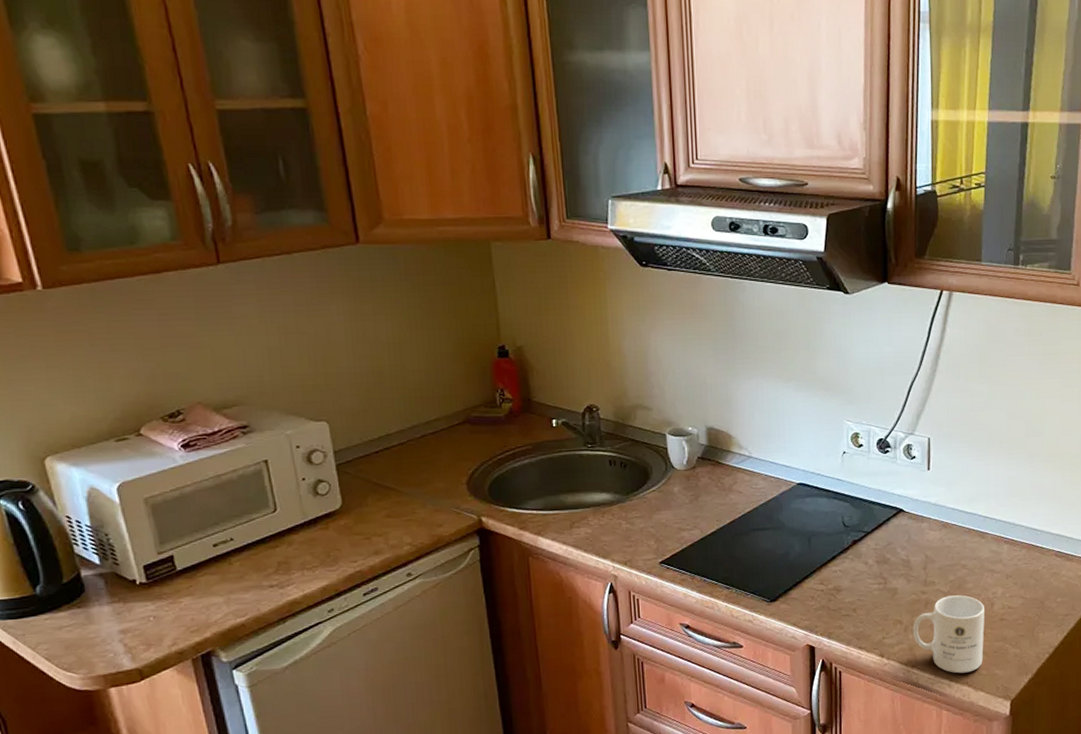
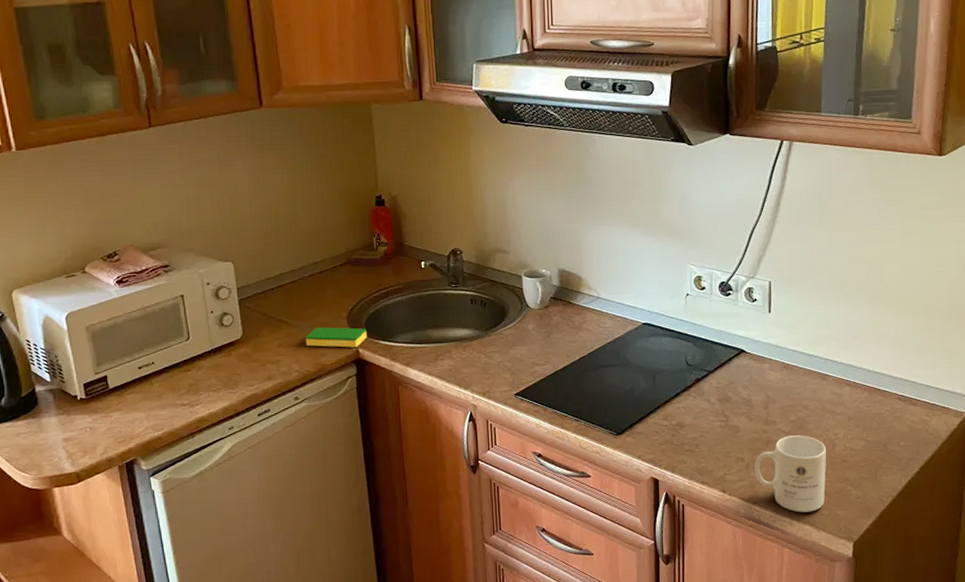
dish sponge: none [418,493,491,516] -> present [305,327,367,348]

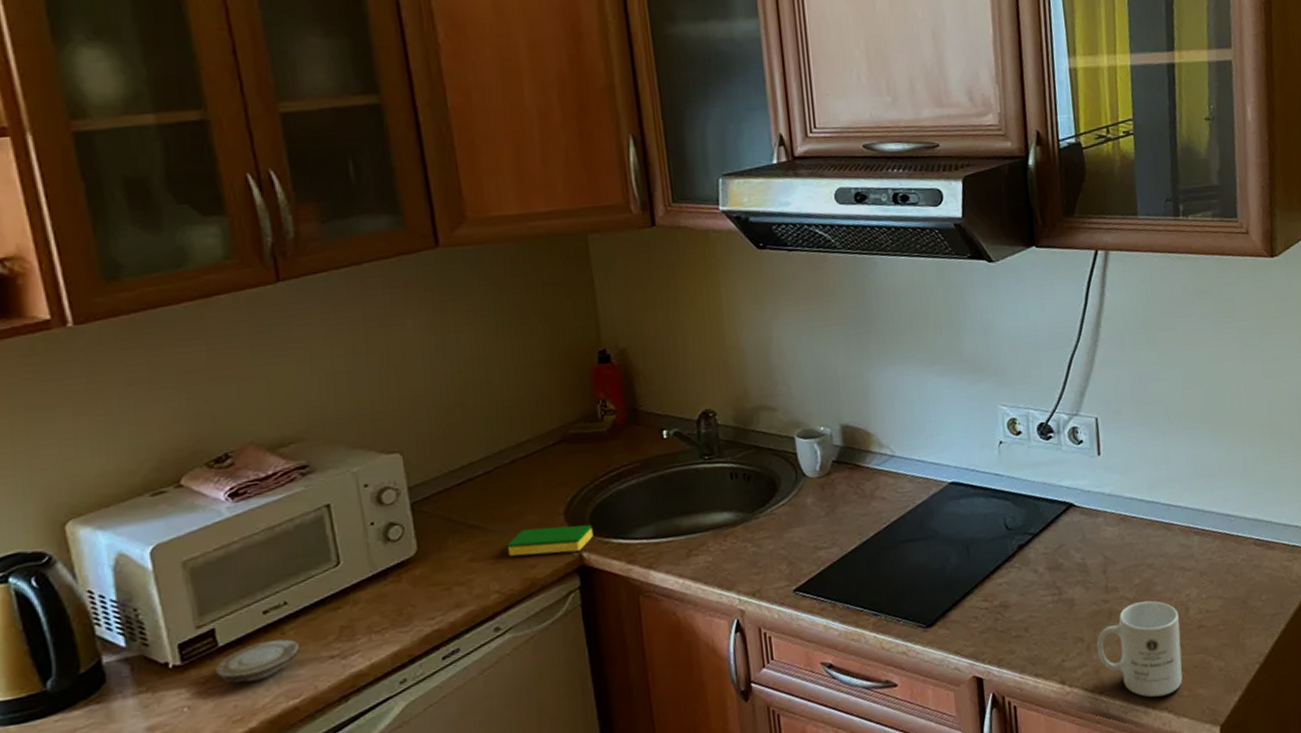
plate: none [107,388,162,416] -> present [216,639,299,683]

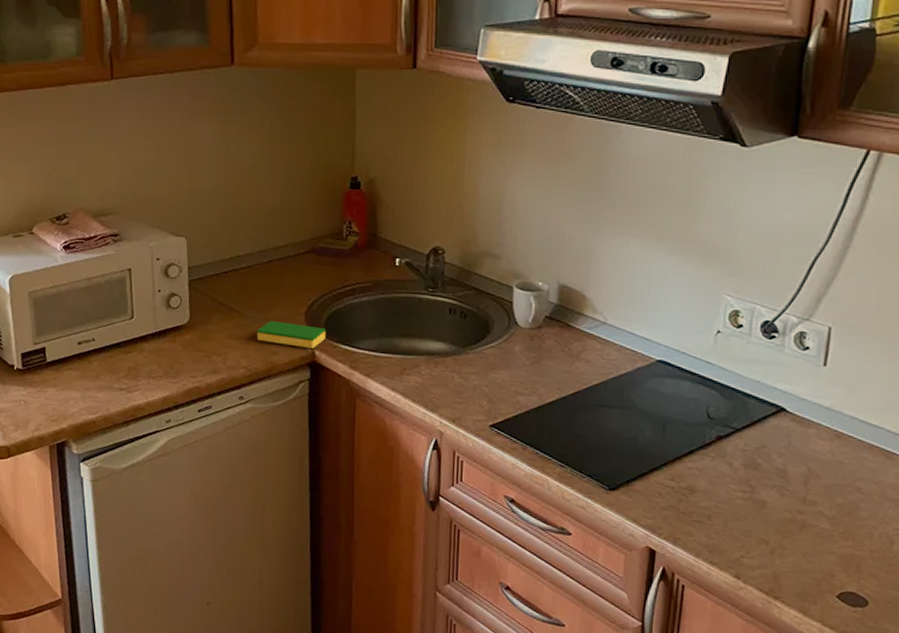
plate: present [216,639,299,683] -> none [44,366,99,394]
mug: present [1096,600,1183,698] -> none [780,522,880,620]

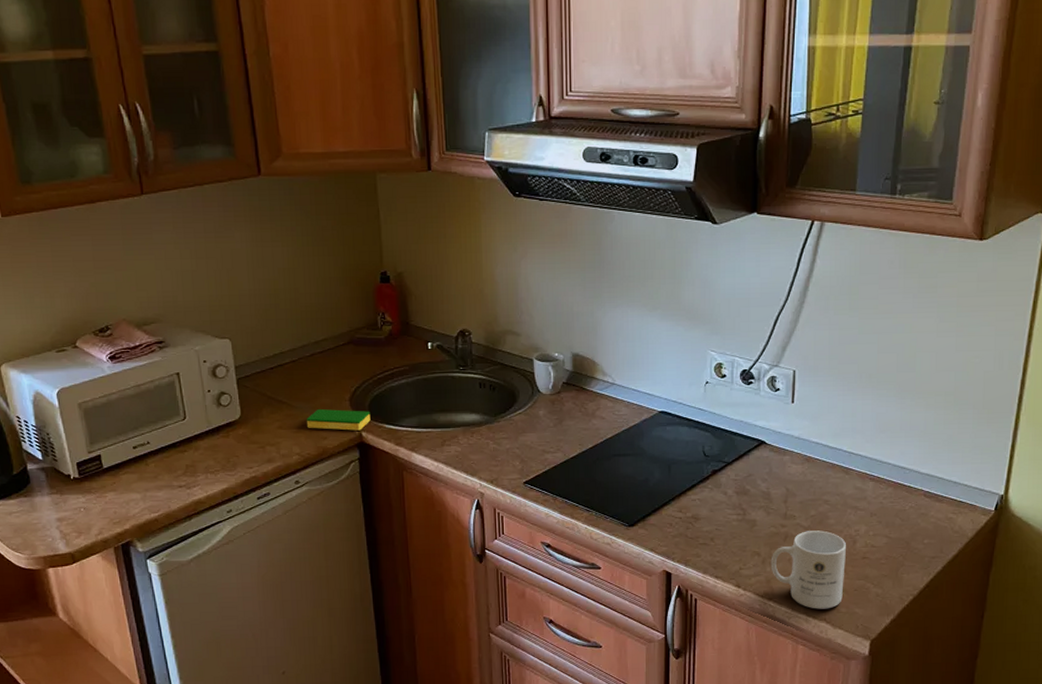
mug: none [780,522,880,620] -> present [770,530,846,609]

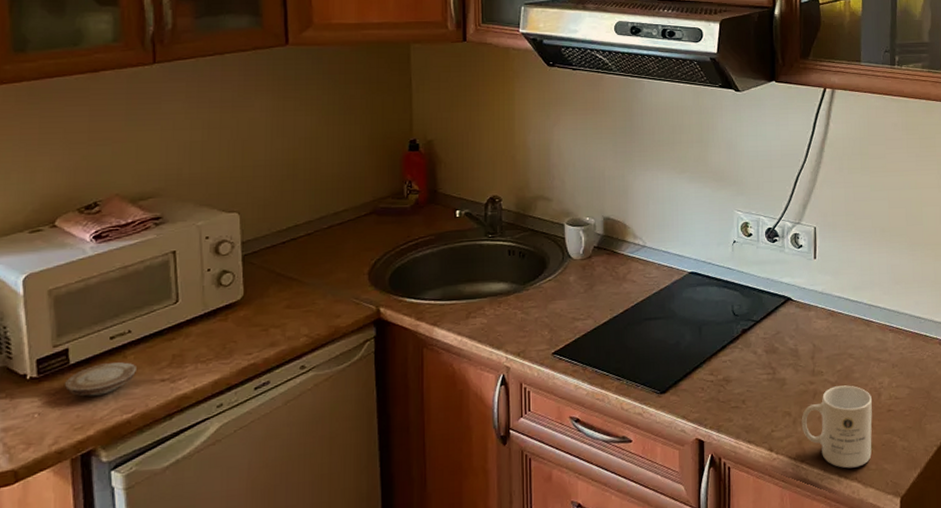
plate: none [102,469,158,496] -> present [65,362,136,396]
dish sponge: present [306,408,371,431] -> none [318,284,391,307]

